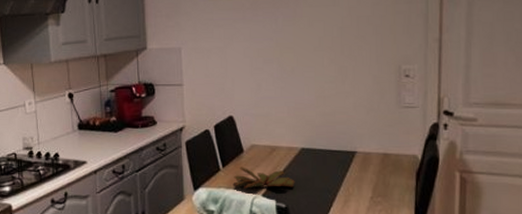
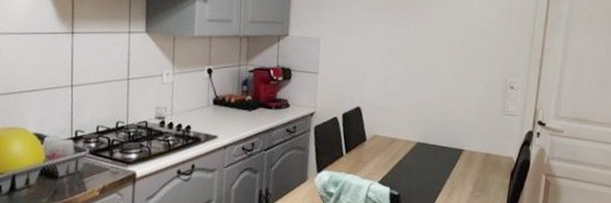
succulent plant: present [234,167,295,189] -> none [354,154,409,177]

